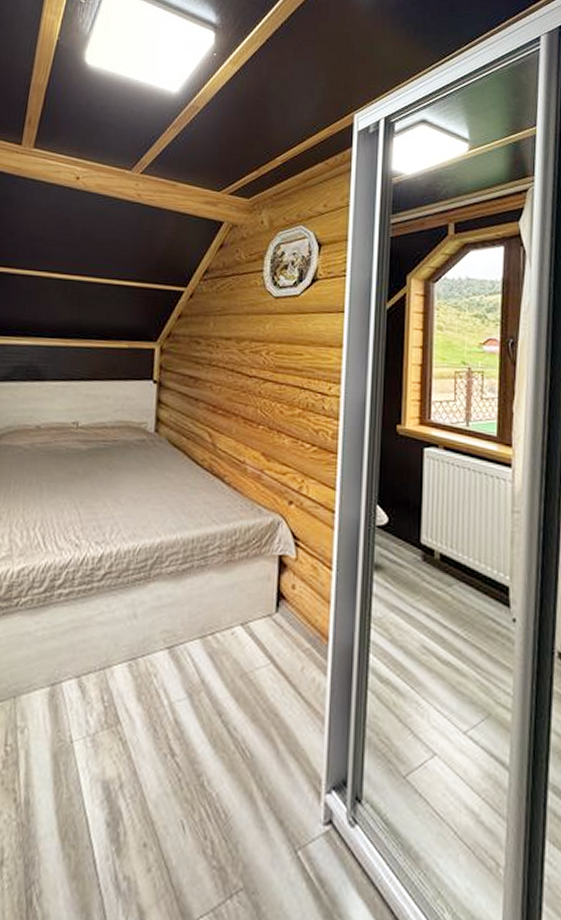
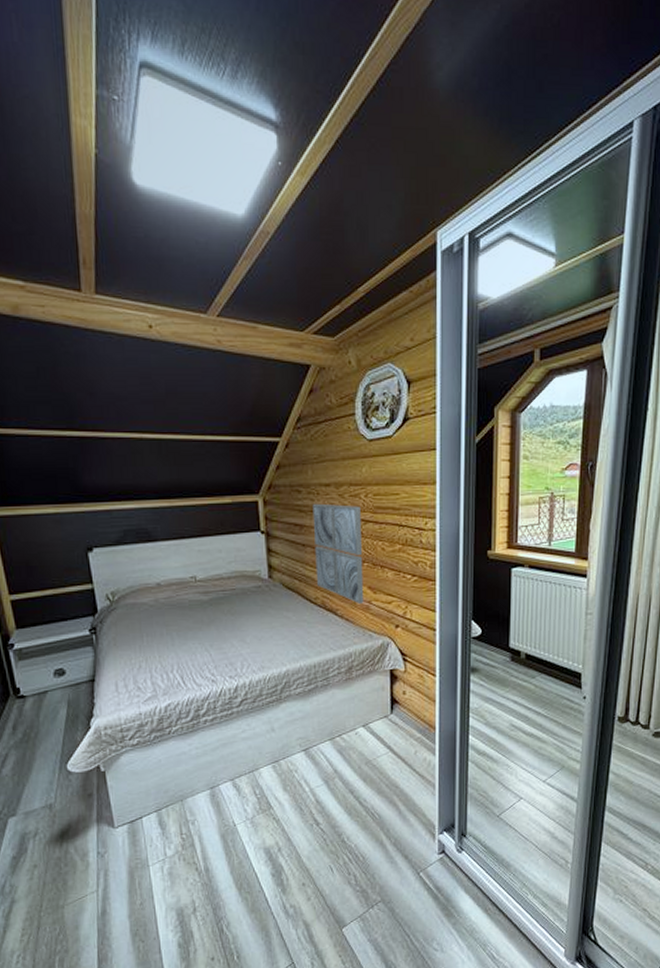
wall art: none [205,356,261,471] -> present [312,503,364,603]

